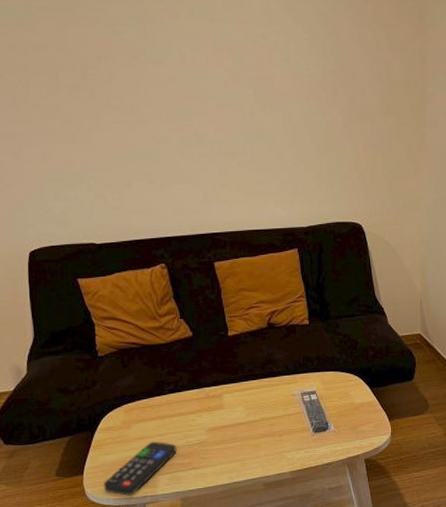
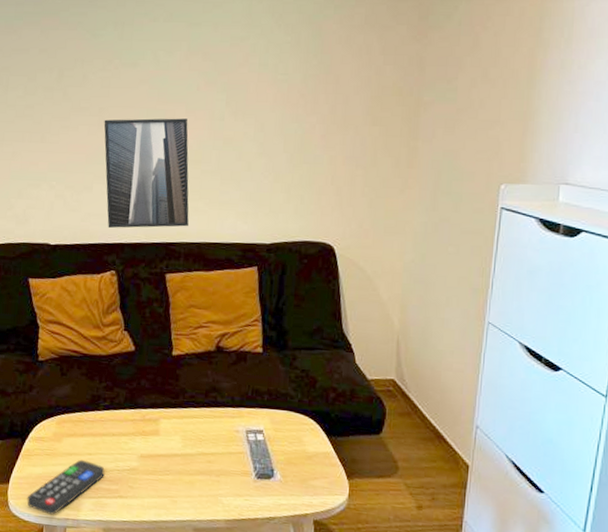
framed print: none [136,114,231,224] -> present [104,118,189,229]

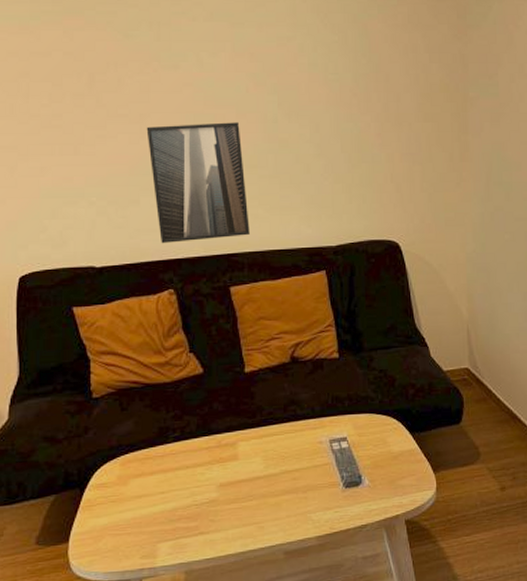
remote control: present [27,459,105,515] -> none [92,500,181,569]

